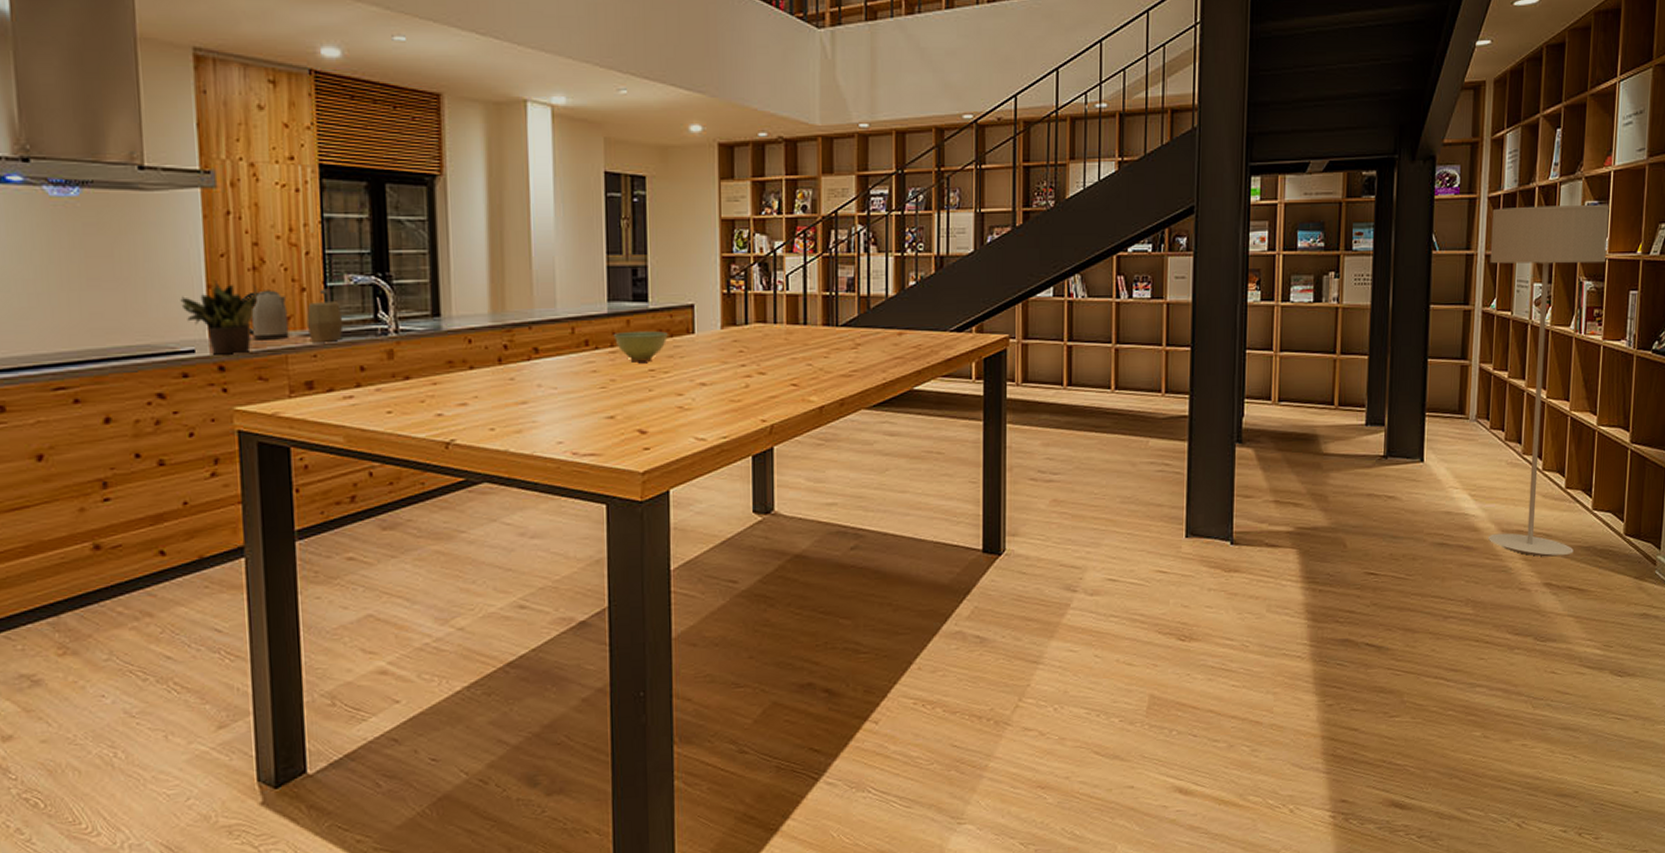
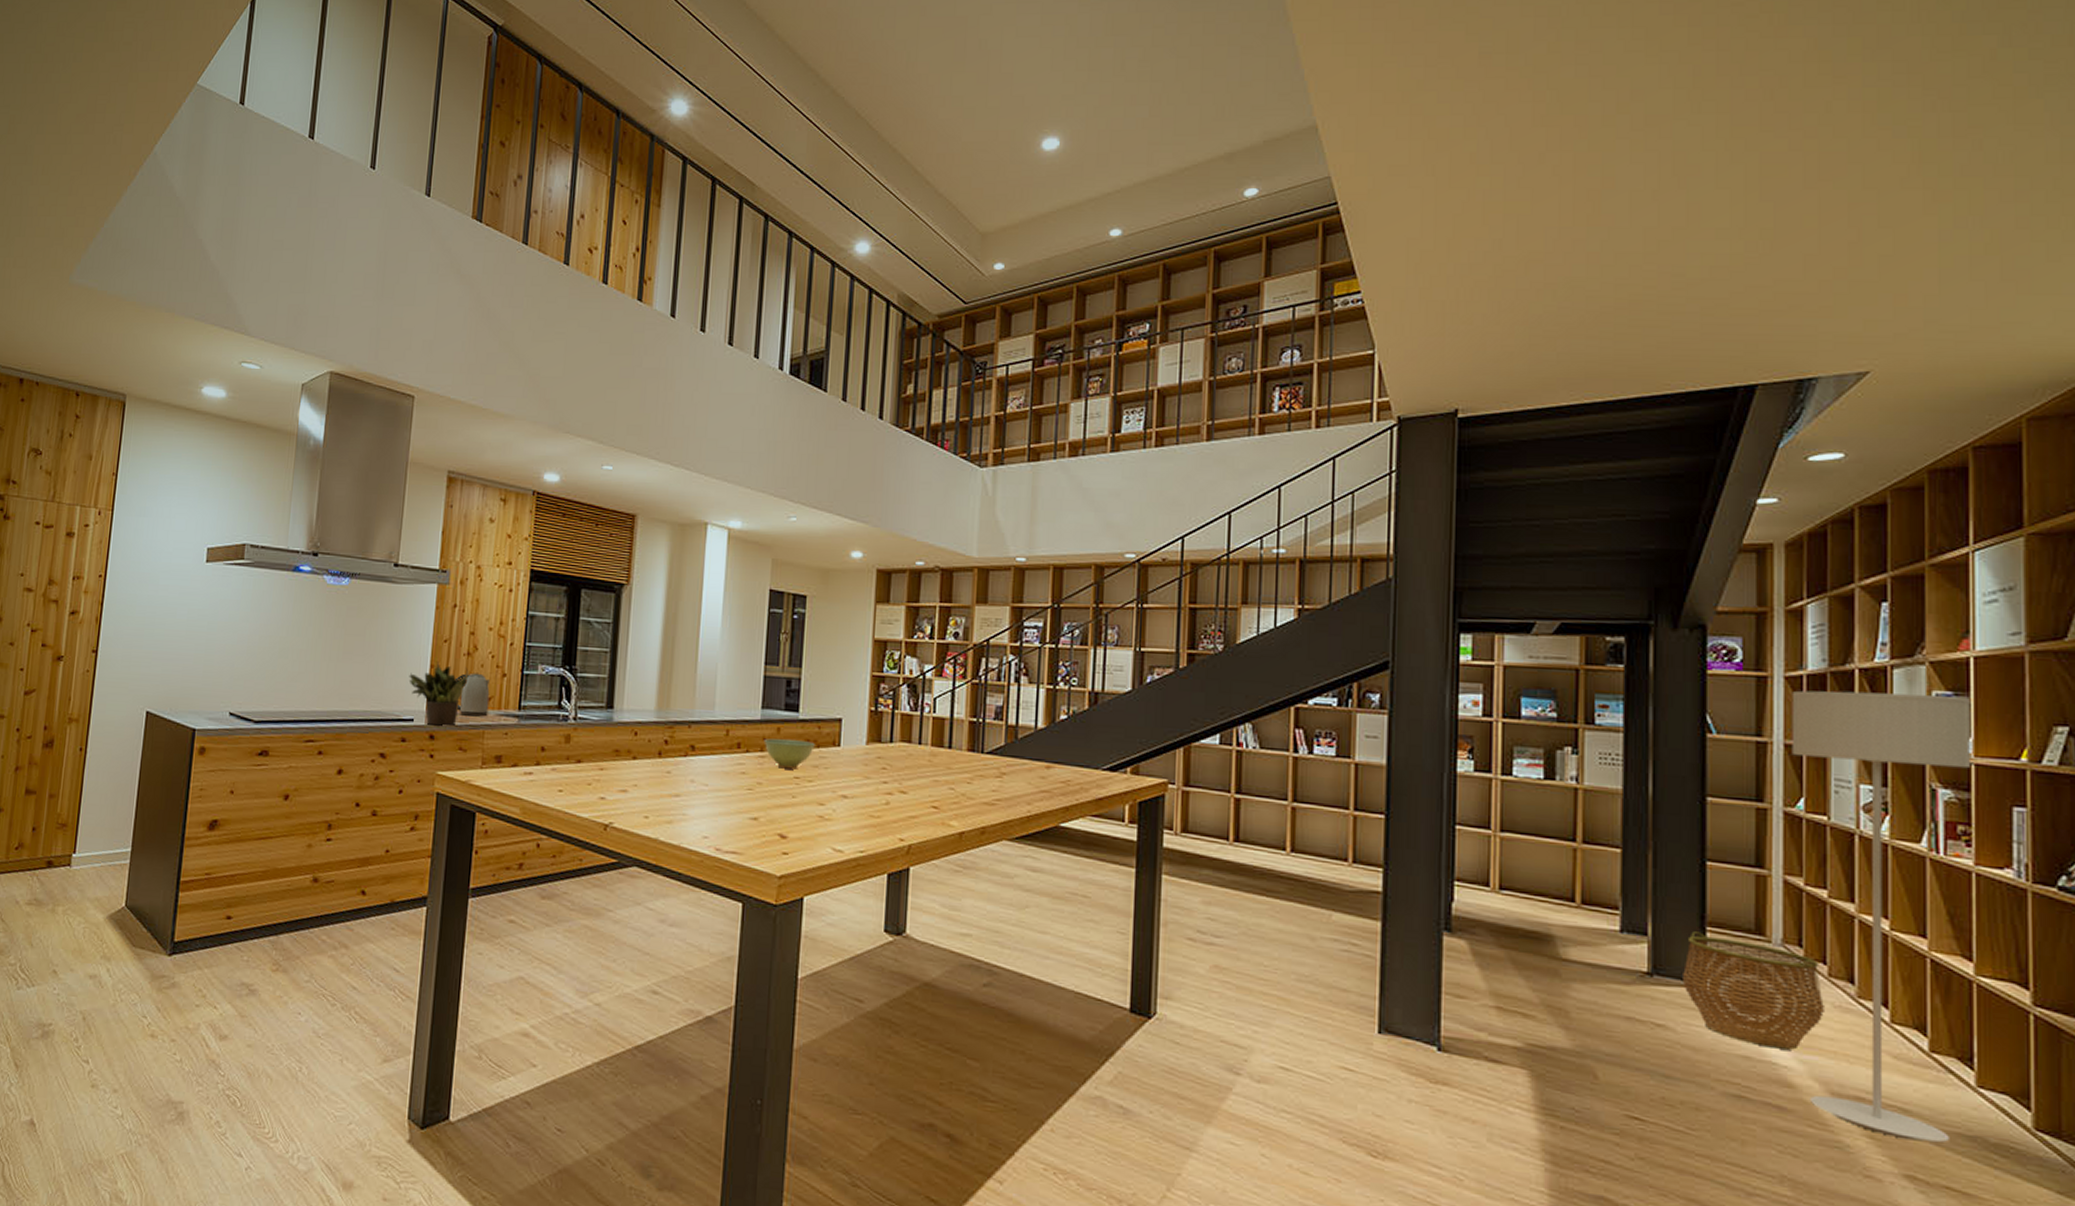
soap dispenser: present [306,288,344,344] -> none [503,676,533,724]
basket: none [1408,417,1501,503] -> present [1683,931,1824,1050]

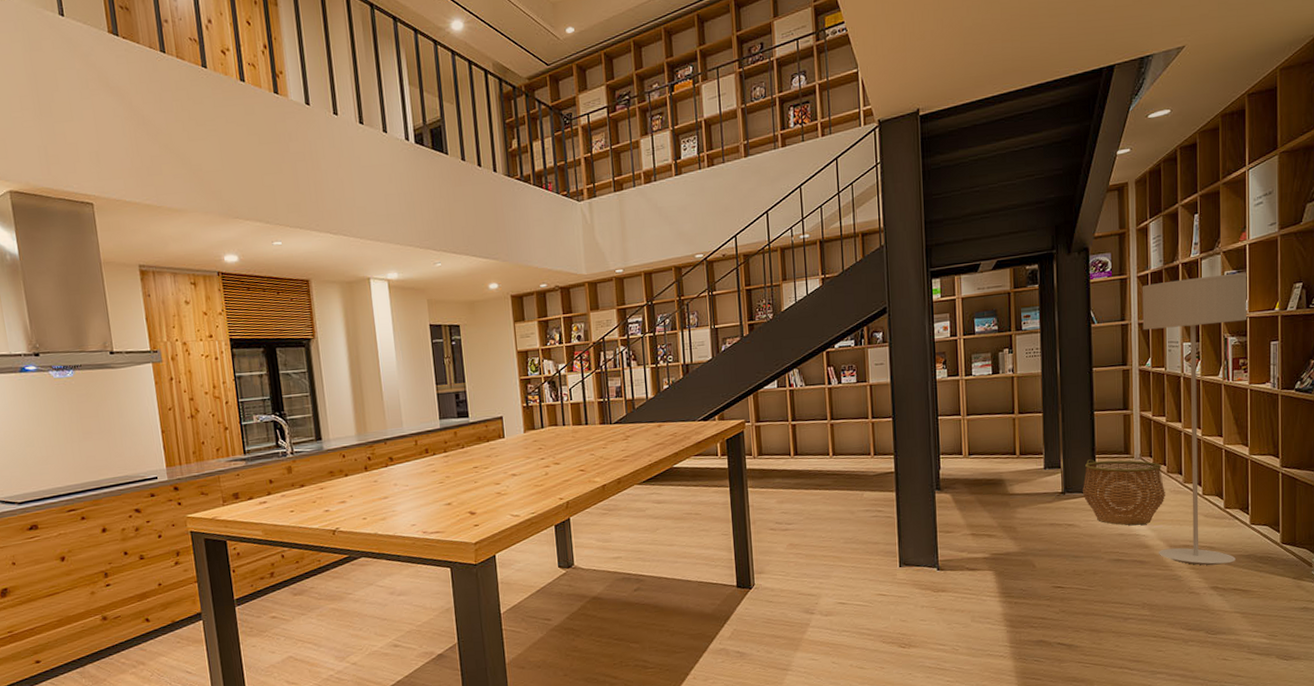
potted plant: present [409,661,469,726] -> none [145,427,197,480]
kettle: present [456,673,490,717] -> none [186,430,220,467]
bowl: present [763,738,815,770] -> none [445,438,485,463]

